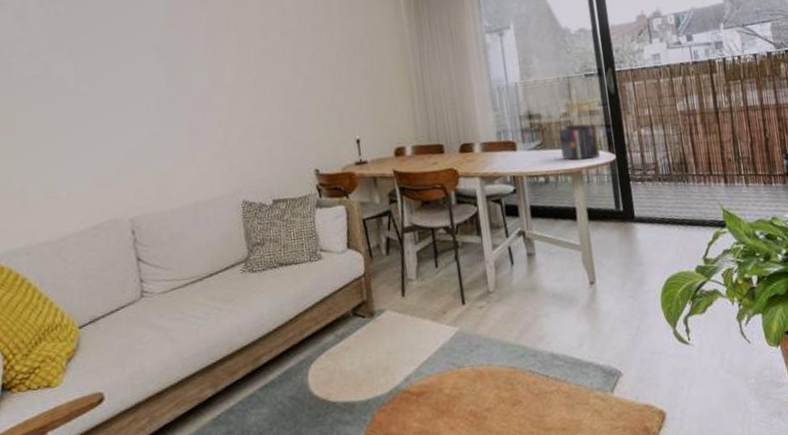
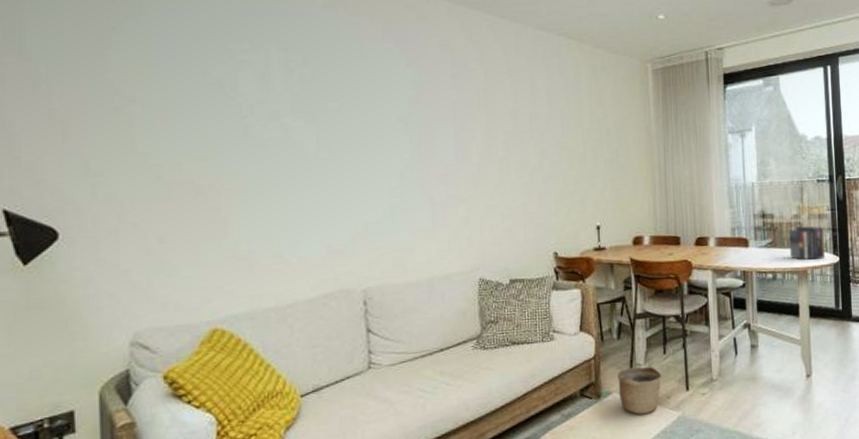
basket: none [388,280,436,332] -> present [616,366,662,414]

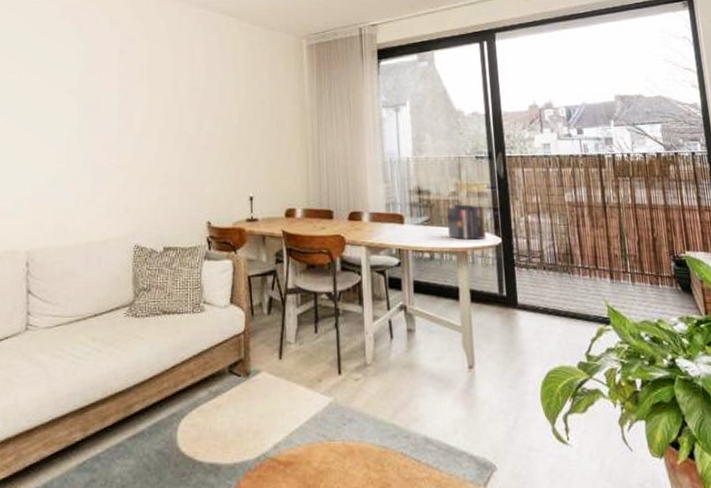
basket: present [616,366,662,414] -> none [266,345,313,397]

